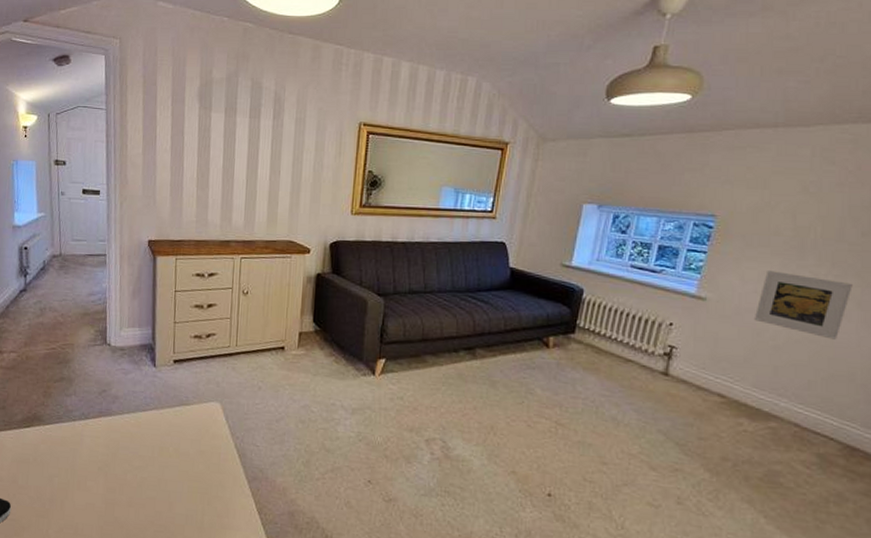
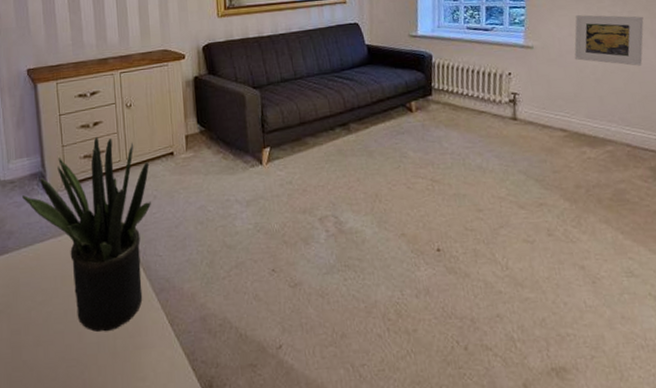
potted plant: none [130,319,259,507] -> present [22,137,151,332]

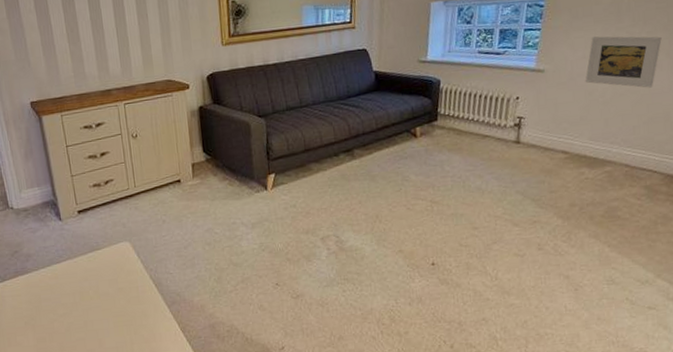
potted plant: present [22,137,151,332] -> none [37,167,161,339]

